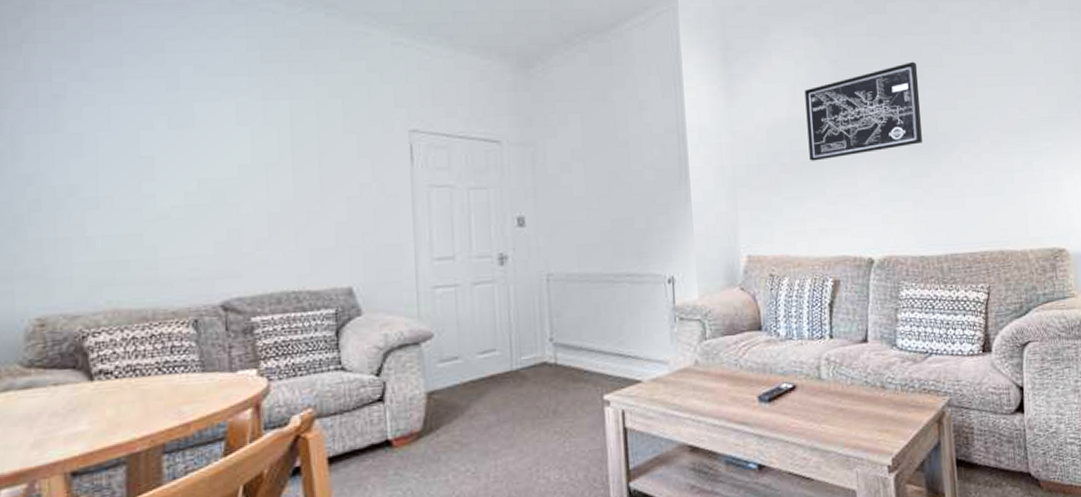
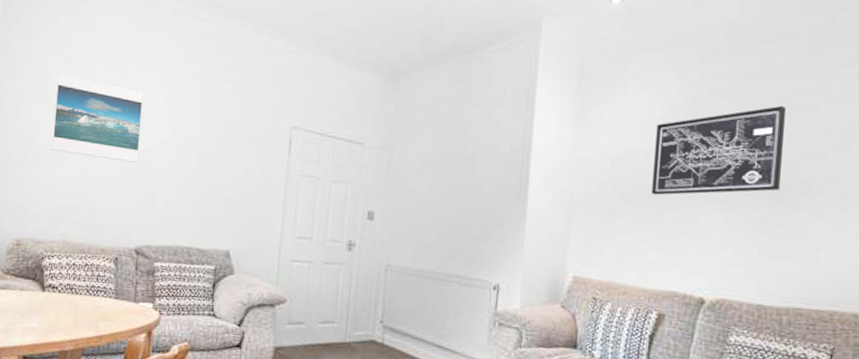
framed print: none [72,91,210,197] -> present [52,72,144,163]

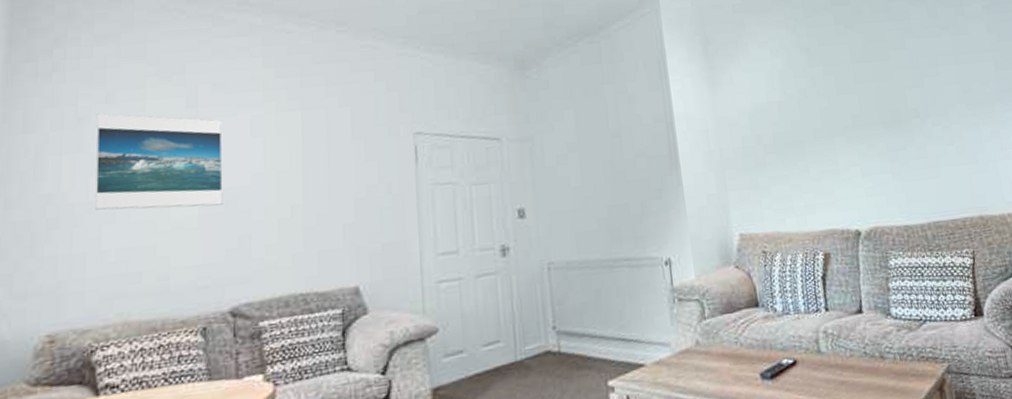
wall art: present [651,105,787,195] -> none [781,45,895,142]

